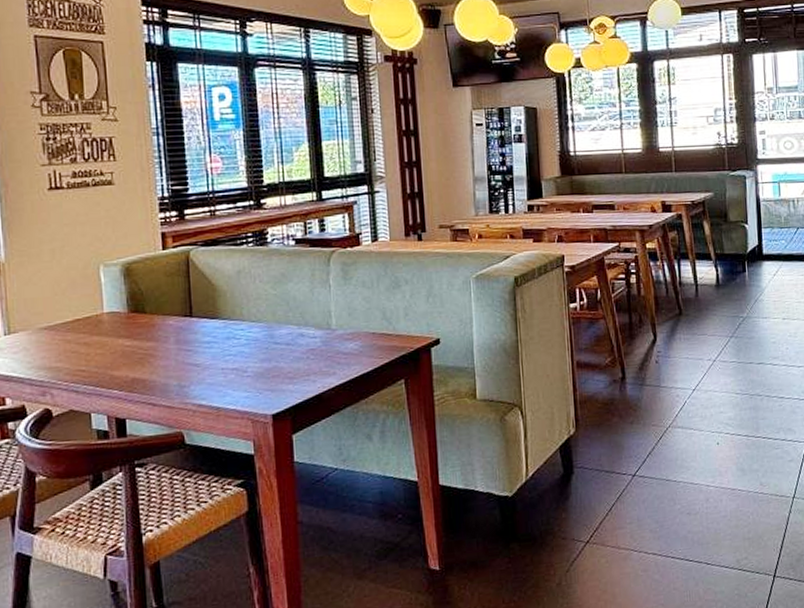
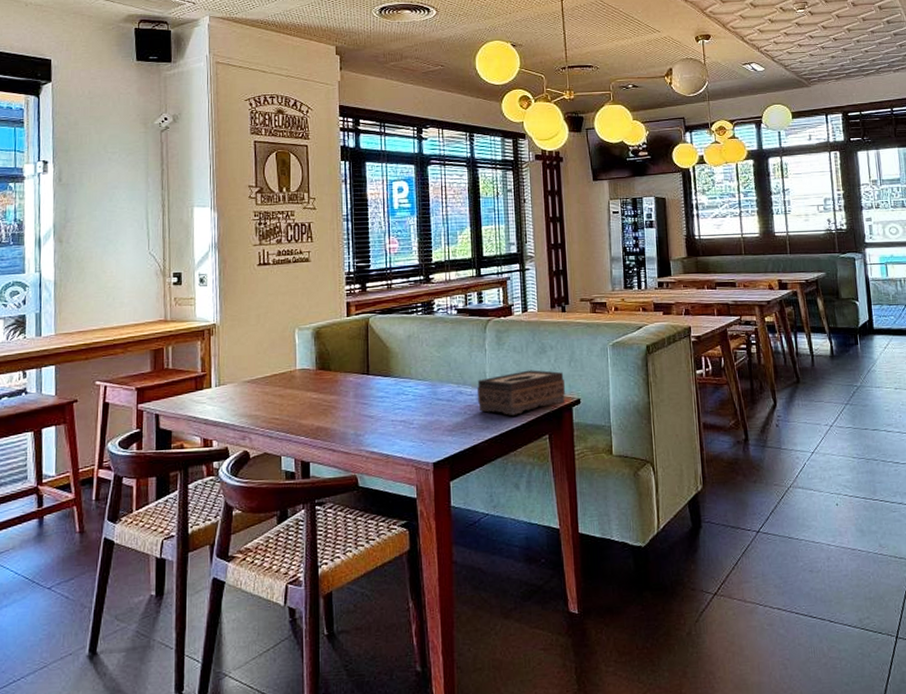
tissue box: none [321,307,424,359] -> present [477,370,566,415]

